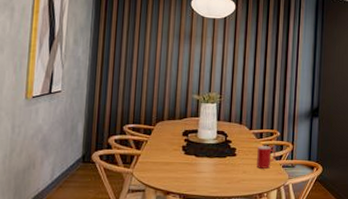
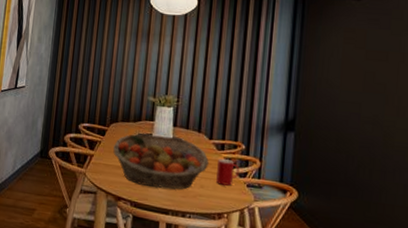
fruit basket: none [160,129,250,178] -> present [113,133,209,189]

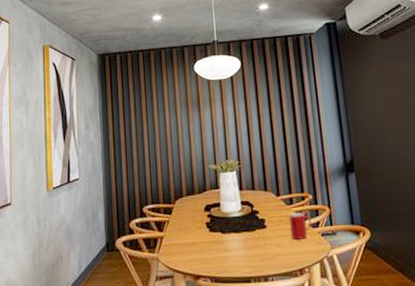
fruit basket: present [113,133,209,189] -> none [183,200,281,258]

